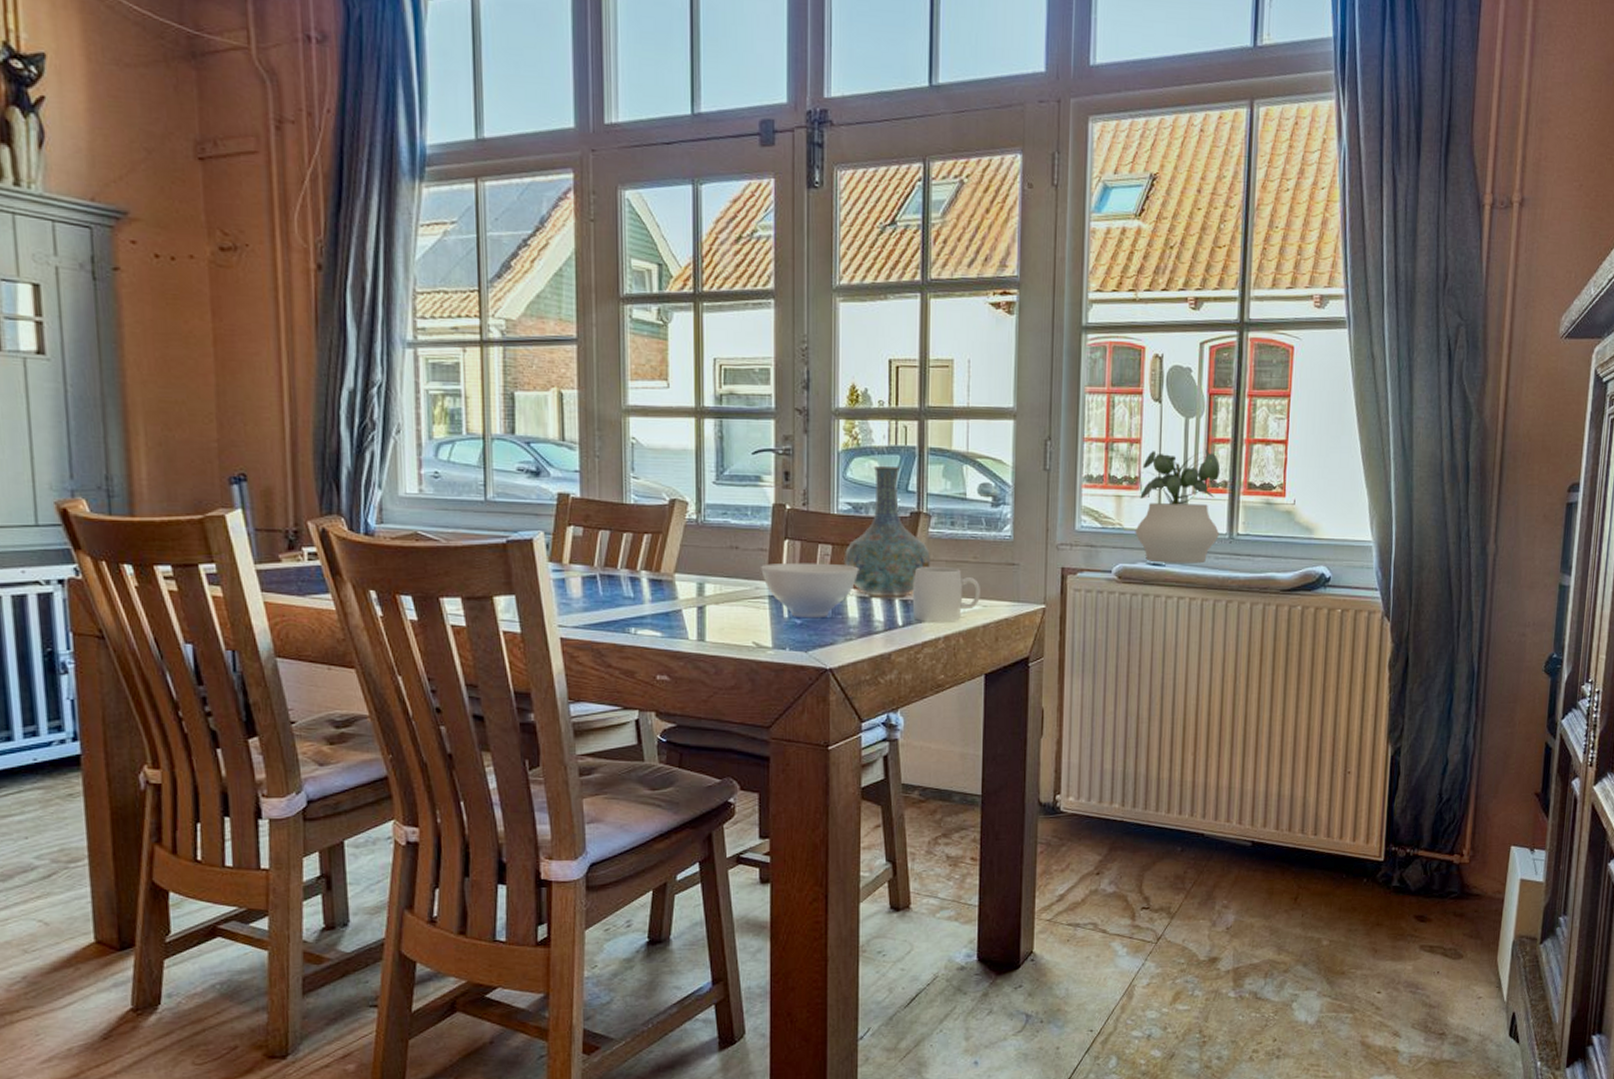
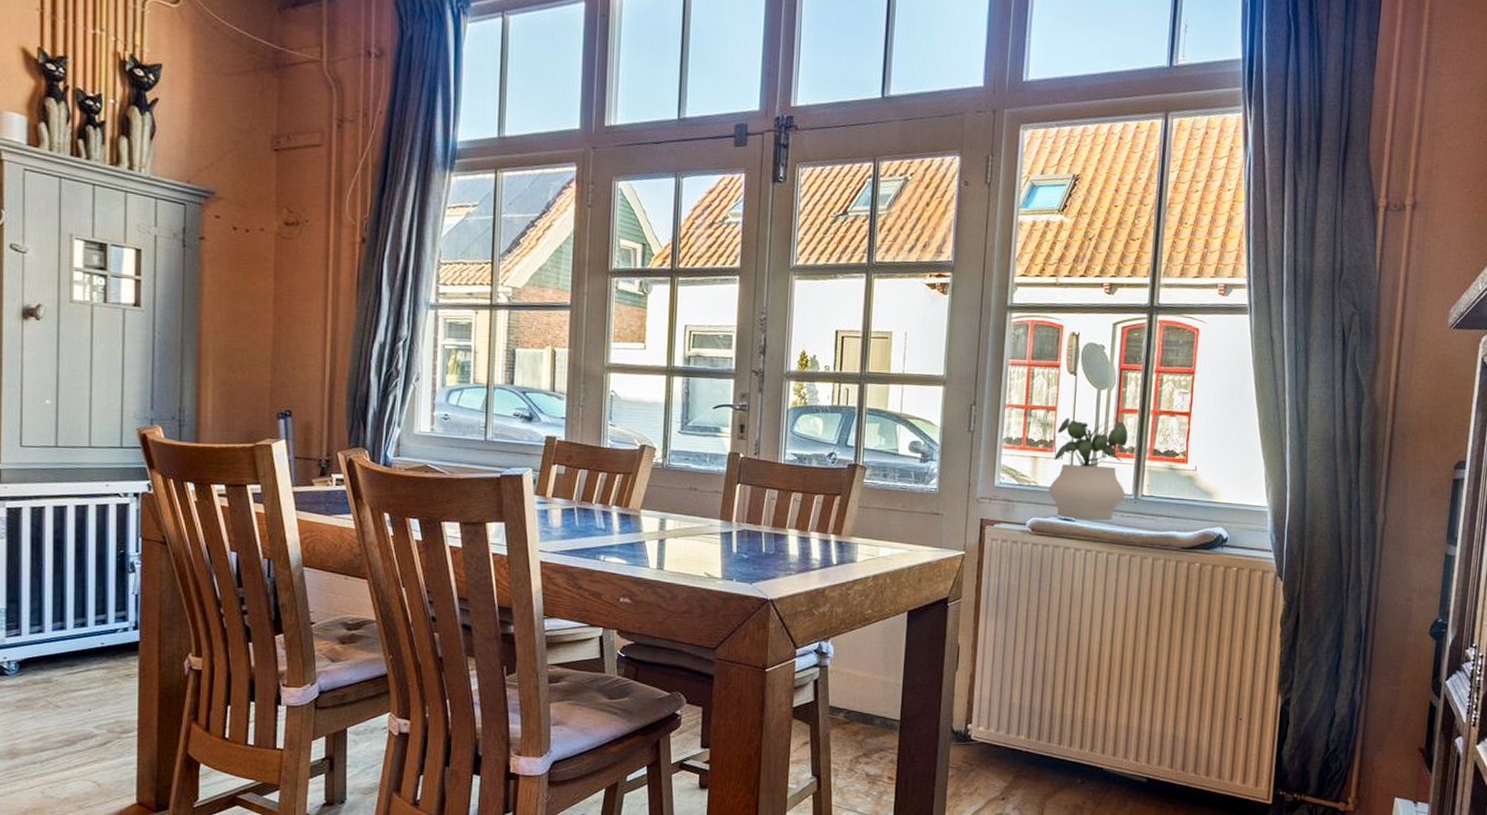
bowl: present [761,562,859,619] -> none [715,504,801,555]
vase: present [843,466,931,599] -> none [787,423,865,541]
mug: present [912,567,982,624] -> none [846,513,908,564]

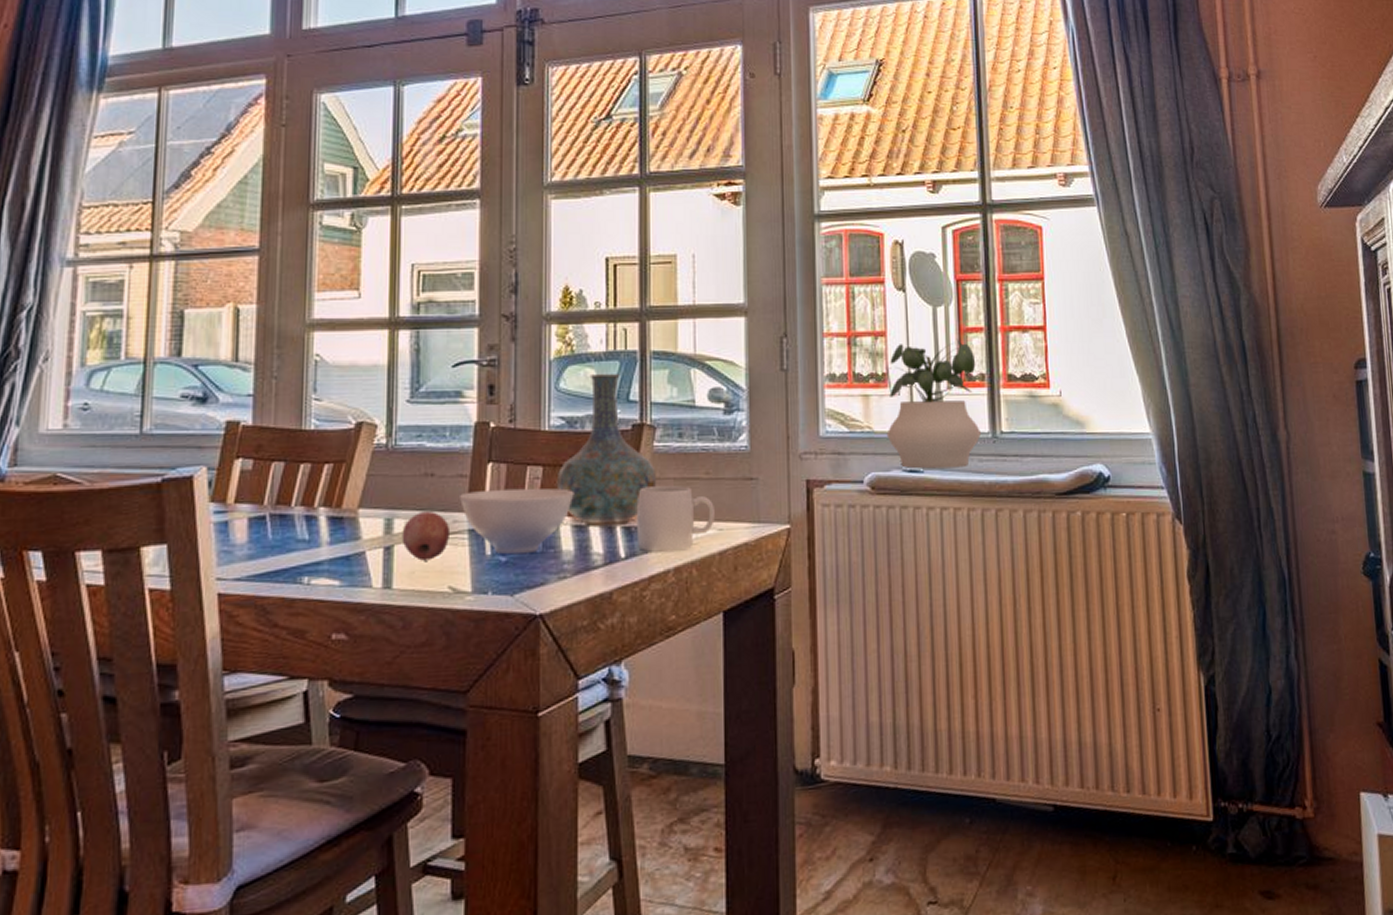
fruit: none [671,515,708,552] -> present [401,510,451,561]
bowl: none [715,504,801,555] -> present [460,488,574,555]
vase: none [787,423,865,541] -> present [556,374,657,528]
mug: none [846,513,908,564] -> present [636,486,716,554]

